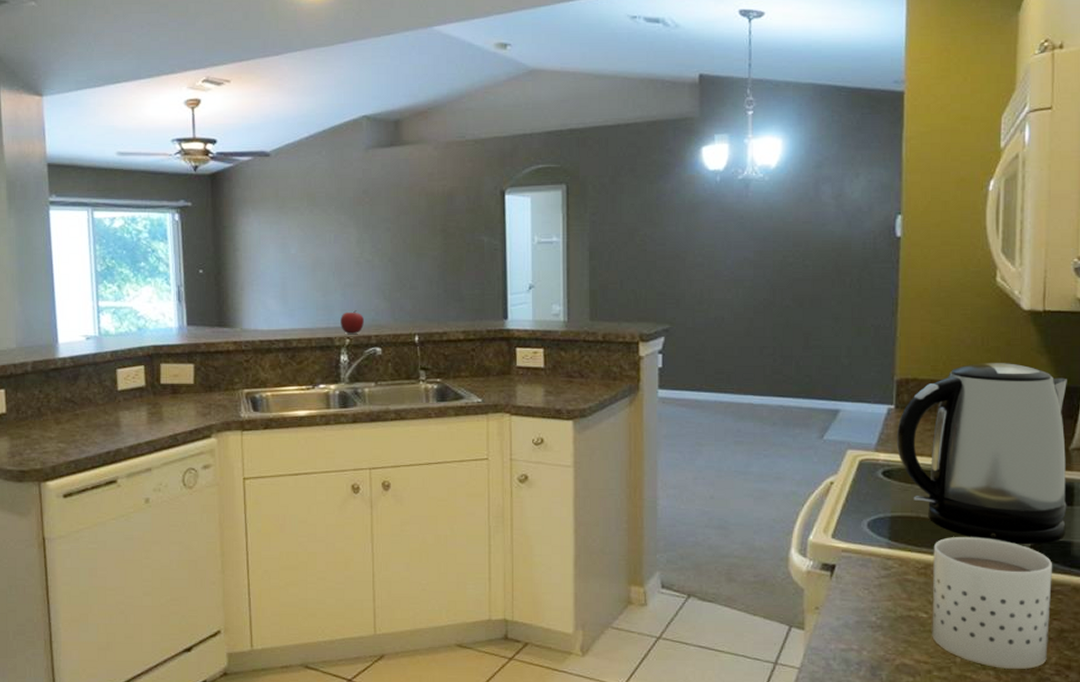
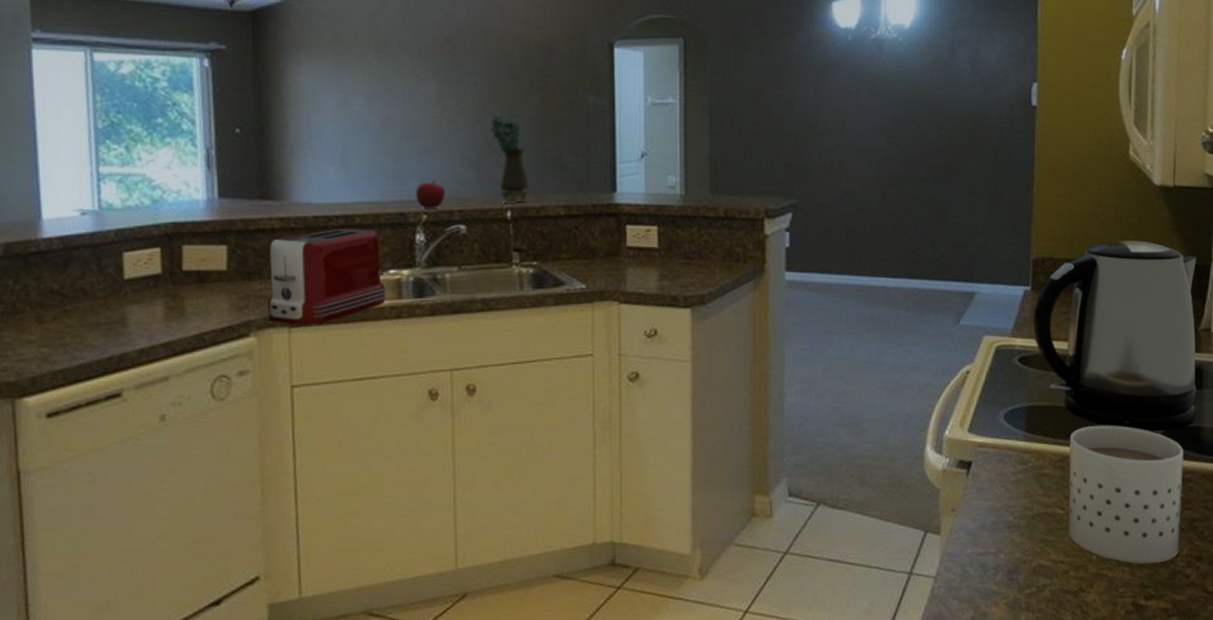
toaster: none [224,350,317,429] -> present [267,228,387,325]
vase: none [401,254,434,329] -> present [491,114,530,203]

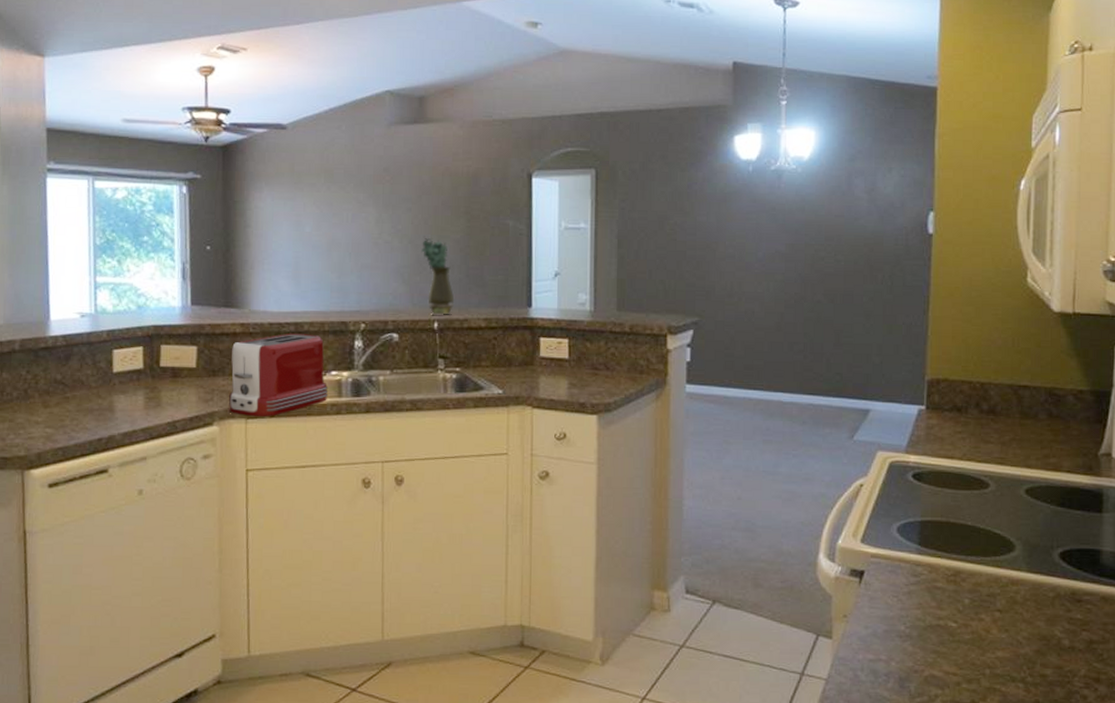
fruit: present [416,180,445,208] -> none [356,294,381,318]
kettle: present [1032,241,1197,431] -> none [926,364,1096,552]
mug: present [1068,426,1184,564] -> none [961,543,1082,682]

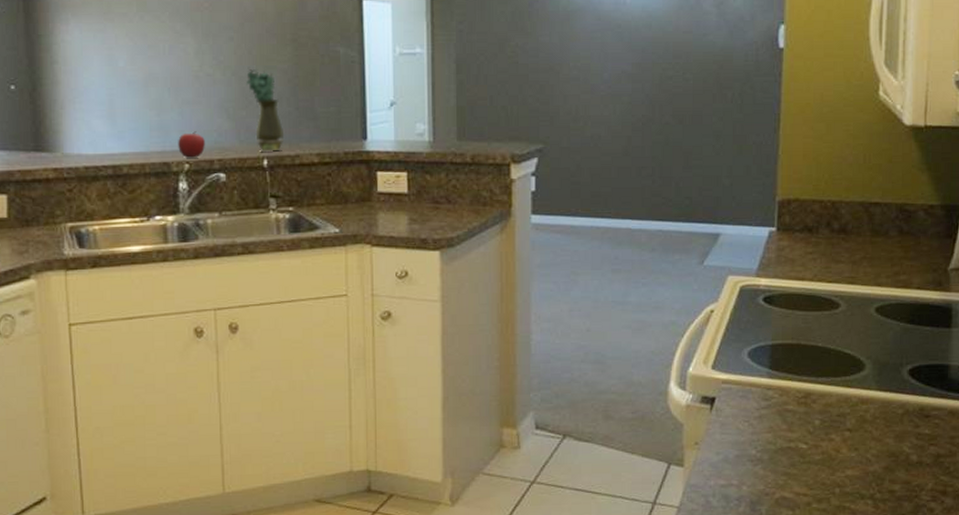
toaster: present [228,334,329,418] -> none [44,177,153,268]
fruit: none [356,294,381,318] -> present [178,131,205,158]

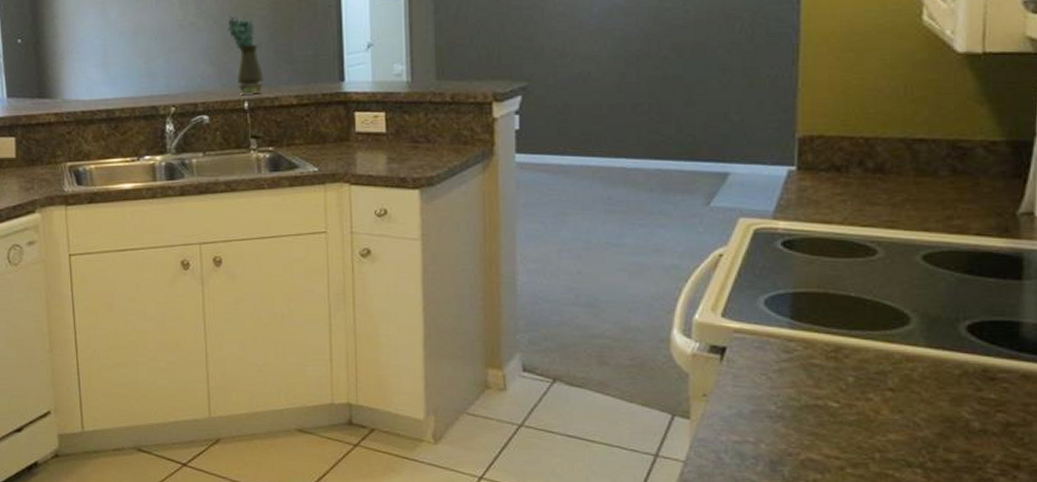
fruit: present [178,131,205,158] -> none [165,77,190,102]

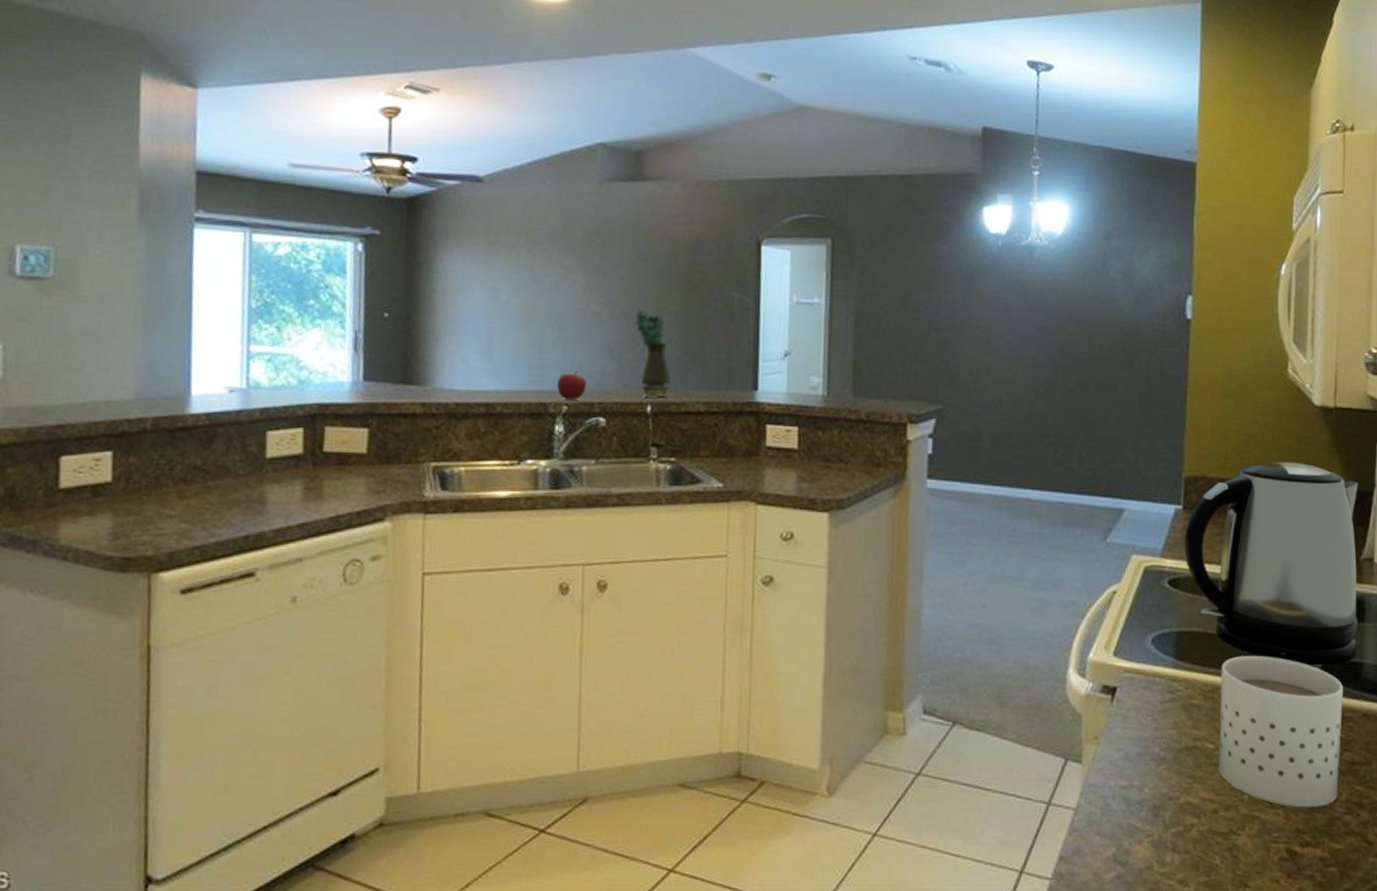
fruit: none [165,77,190,102] -> present [557,371,586,400]
kettle: none [798,115,1014,324] -> present [1183,461,1358,665]
mug: none [844,316,997,468] -> present [1219,656,1344,807]

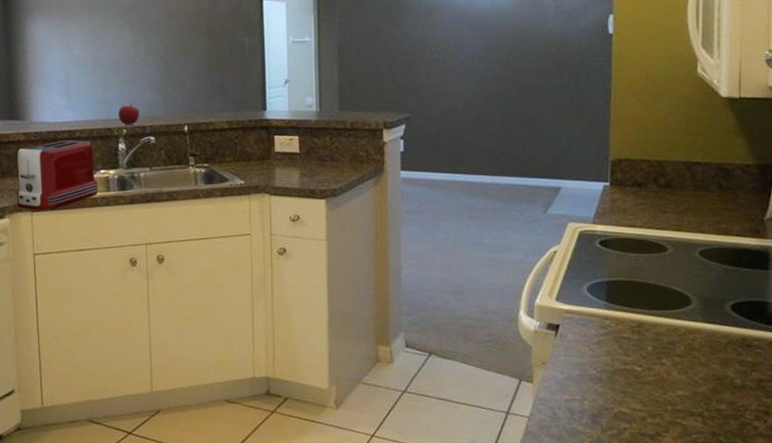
toaster: none [403,415,523,513] -> present [16,140,99,210]
vase: present [635,307,671,398] -> none [171,53,201,120]
kettle: present [1183,461,1358,665] -> none [611,144,763,304]
mug: present [1219,656,1344,807] -> none [645,299,752,415]

